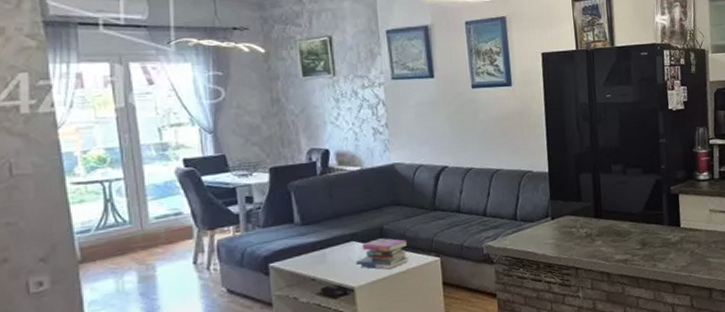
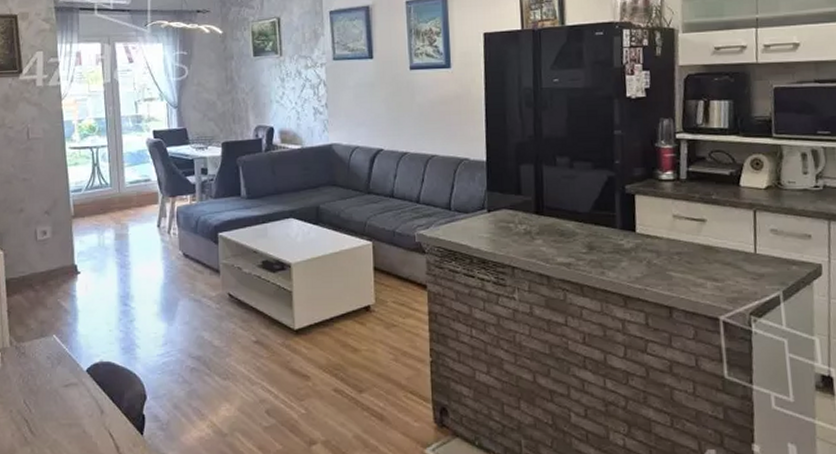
books: present [355,238,409,270] -> none [293,217,342,249]

